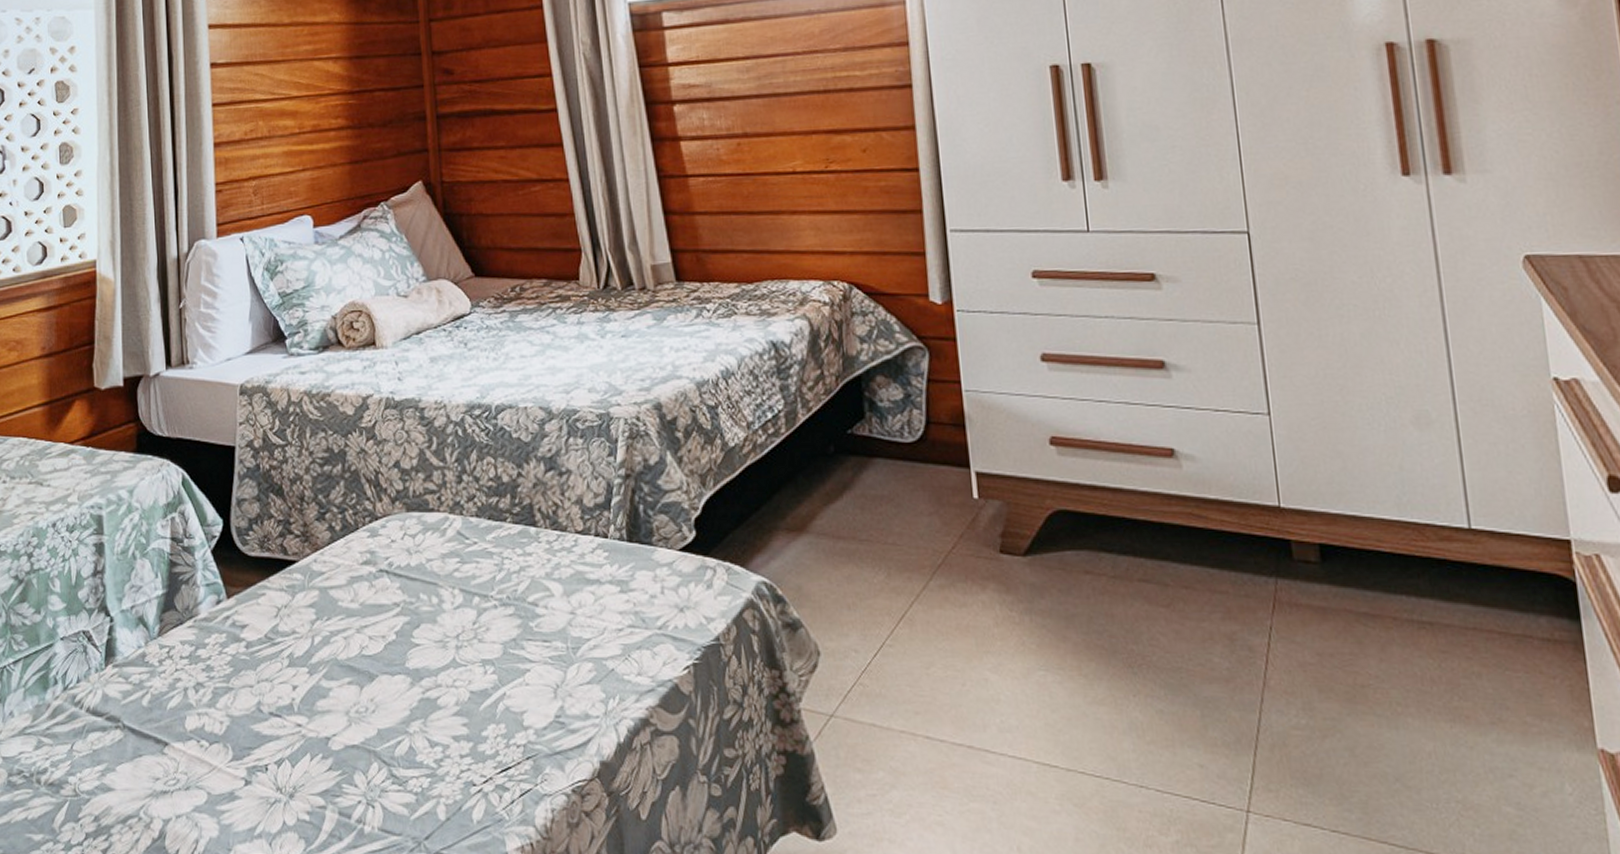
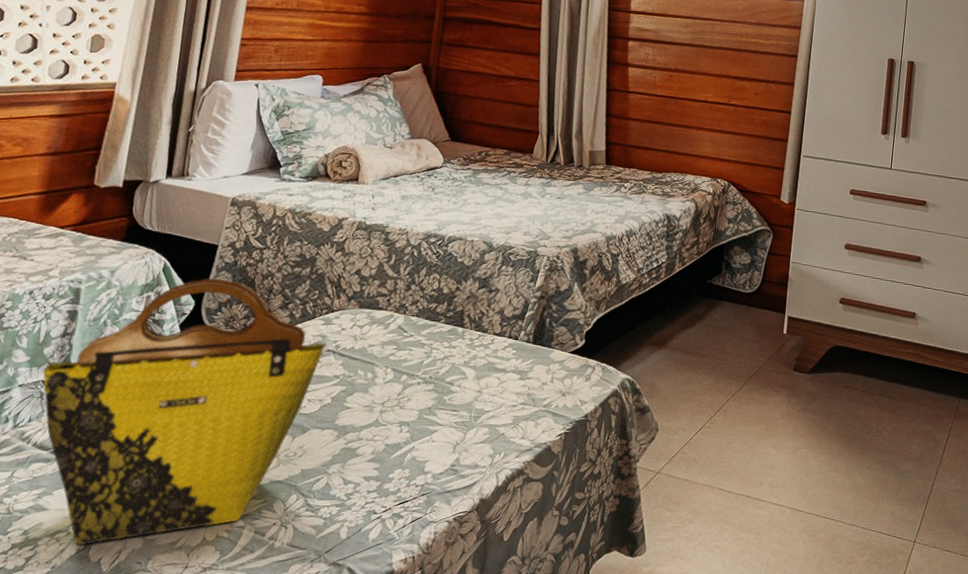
tote bag: none [82,488,376,834] -> present [43,277,325,546]

